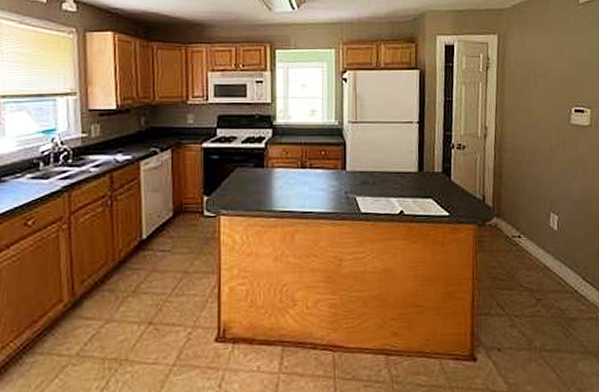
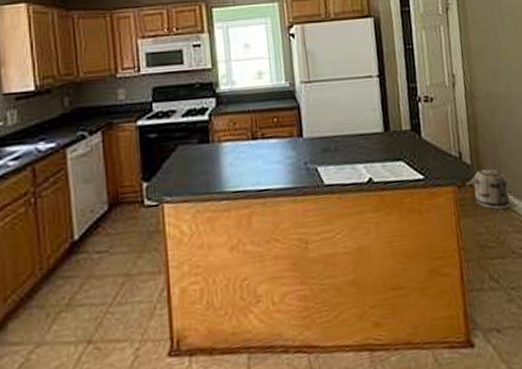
basket: none [492,206,524,248] -> present [474,161,511,210]

